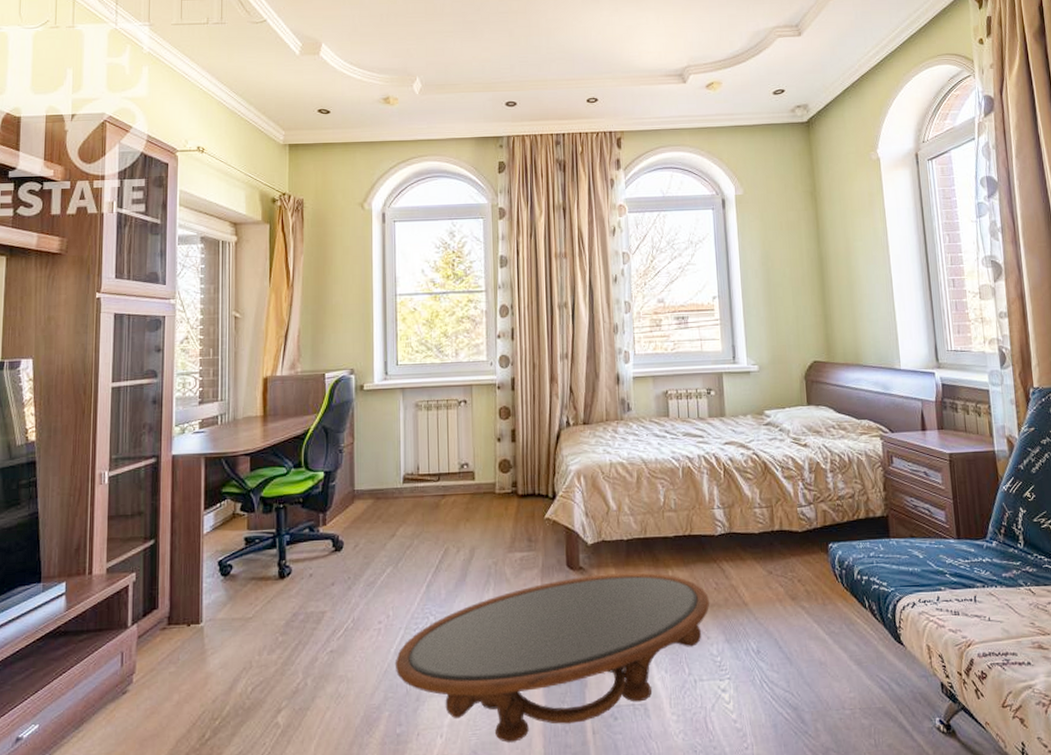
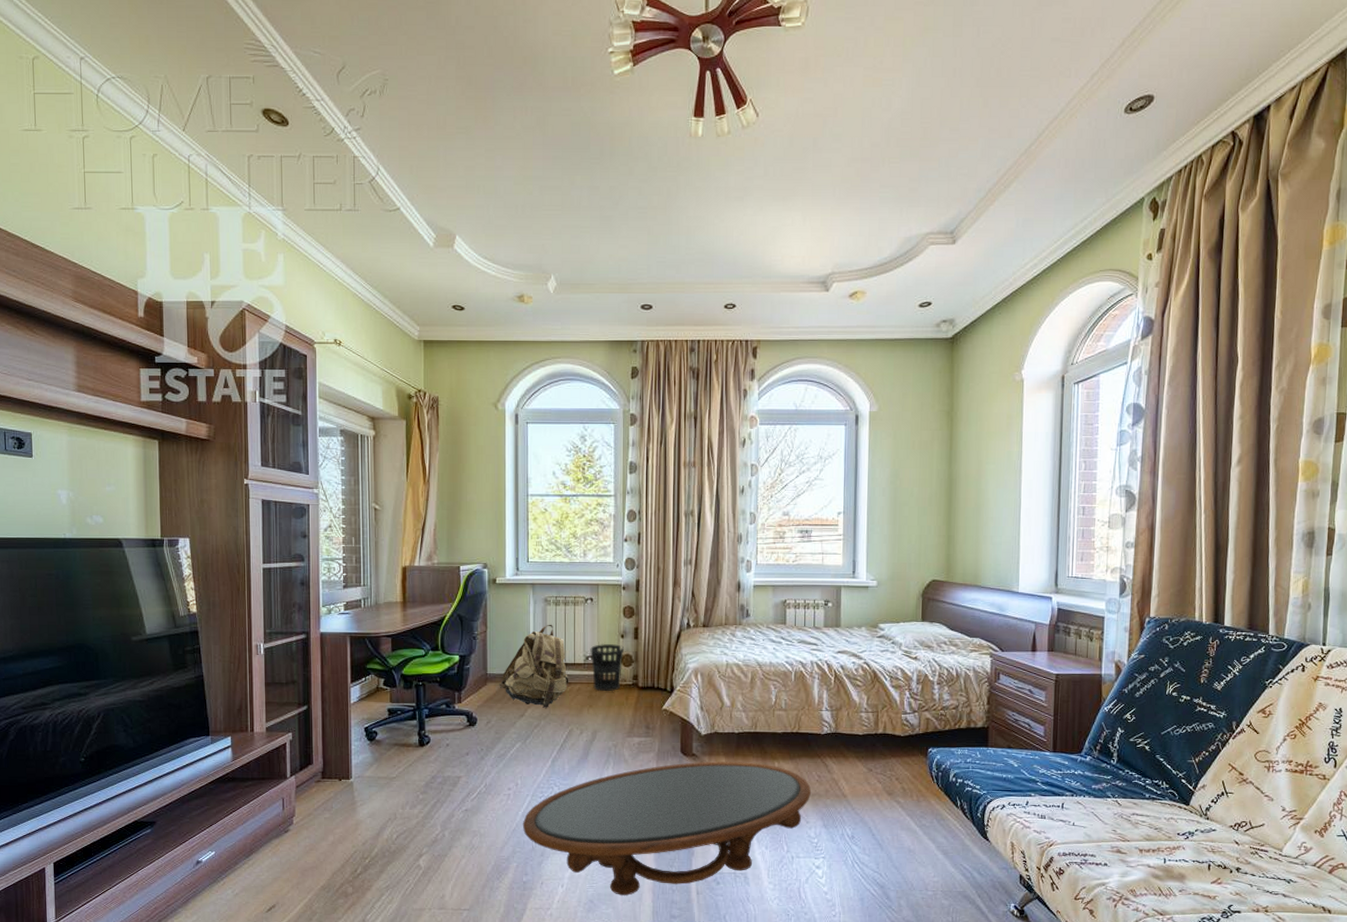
backpack: none [368,431,444,525] -> present [499,624,569,708]
wastebasket: none [465,449,502,502] -> present [590,644,625,691]

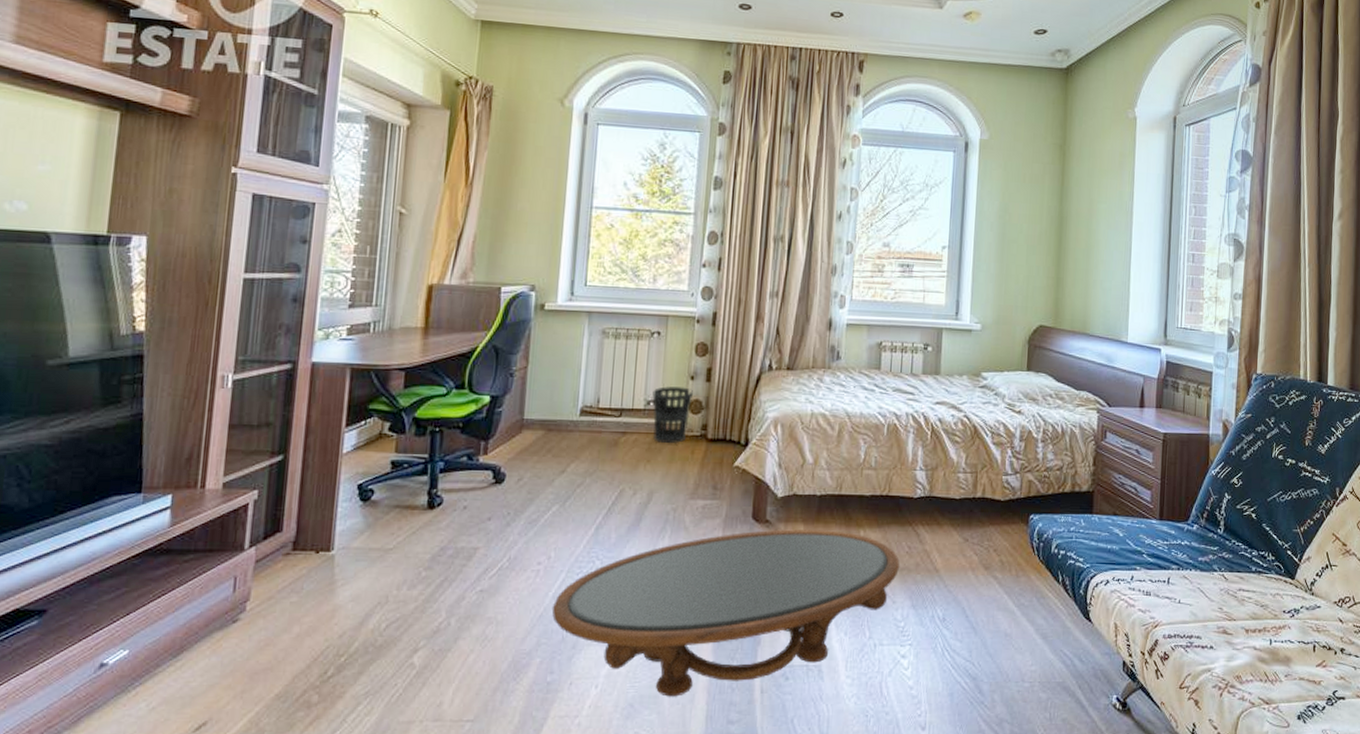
backpack: present [499,624,569,708] -> none [537,360,625,463]

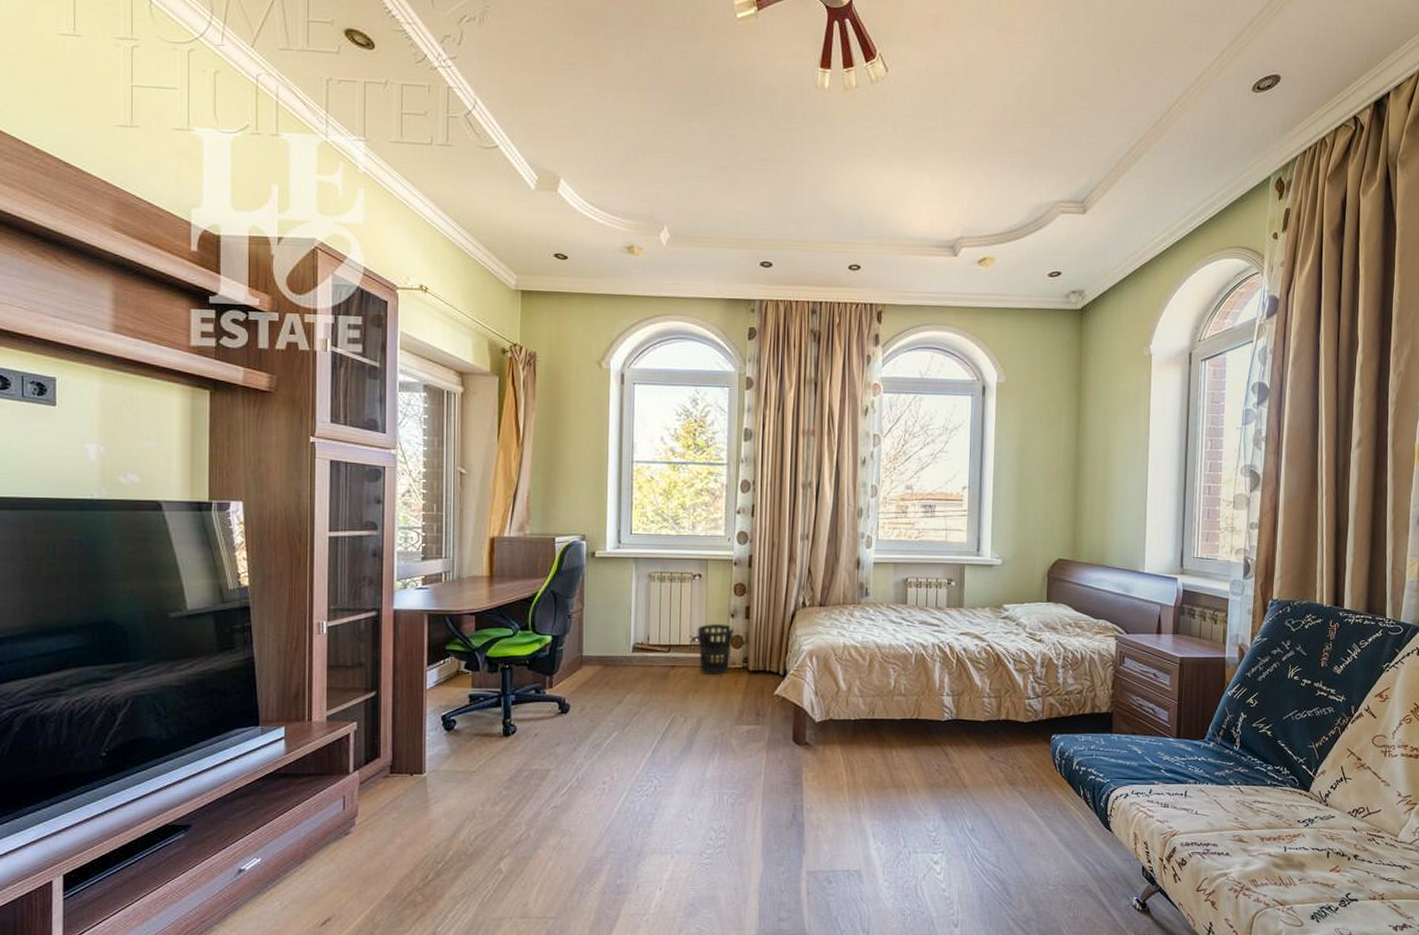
coffee table: present [551,529,900,697] -> none [617,751,931,898]

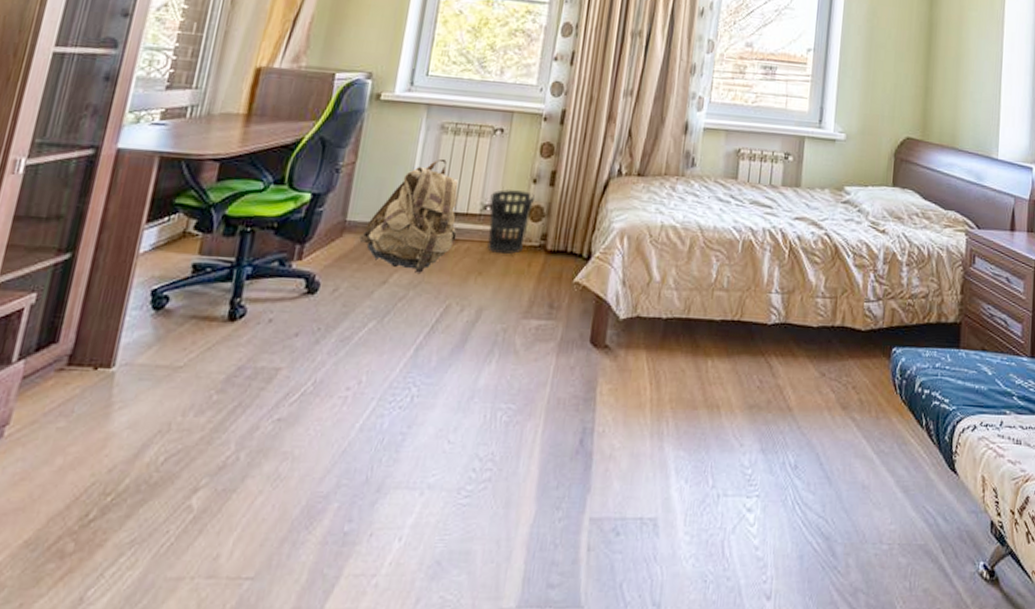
backpack: none [595,602,673,694] -> present [359,158,459,273]

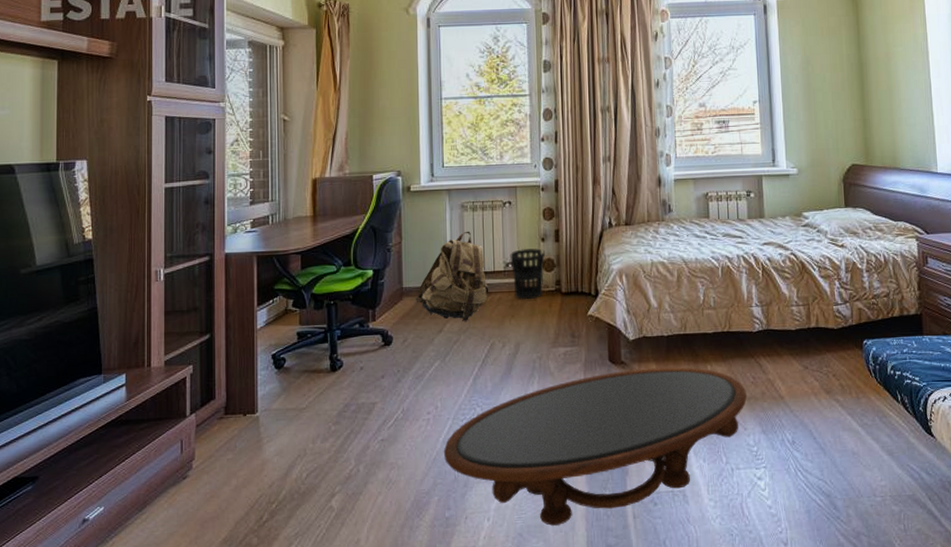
coffee table: none [357,356,750,553] -> present [443,367,748,526]

